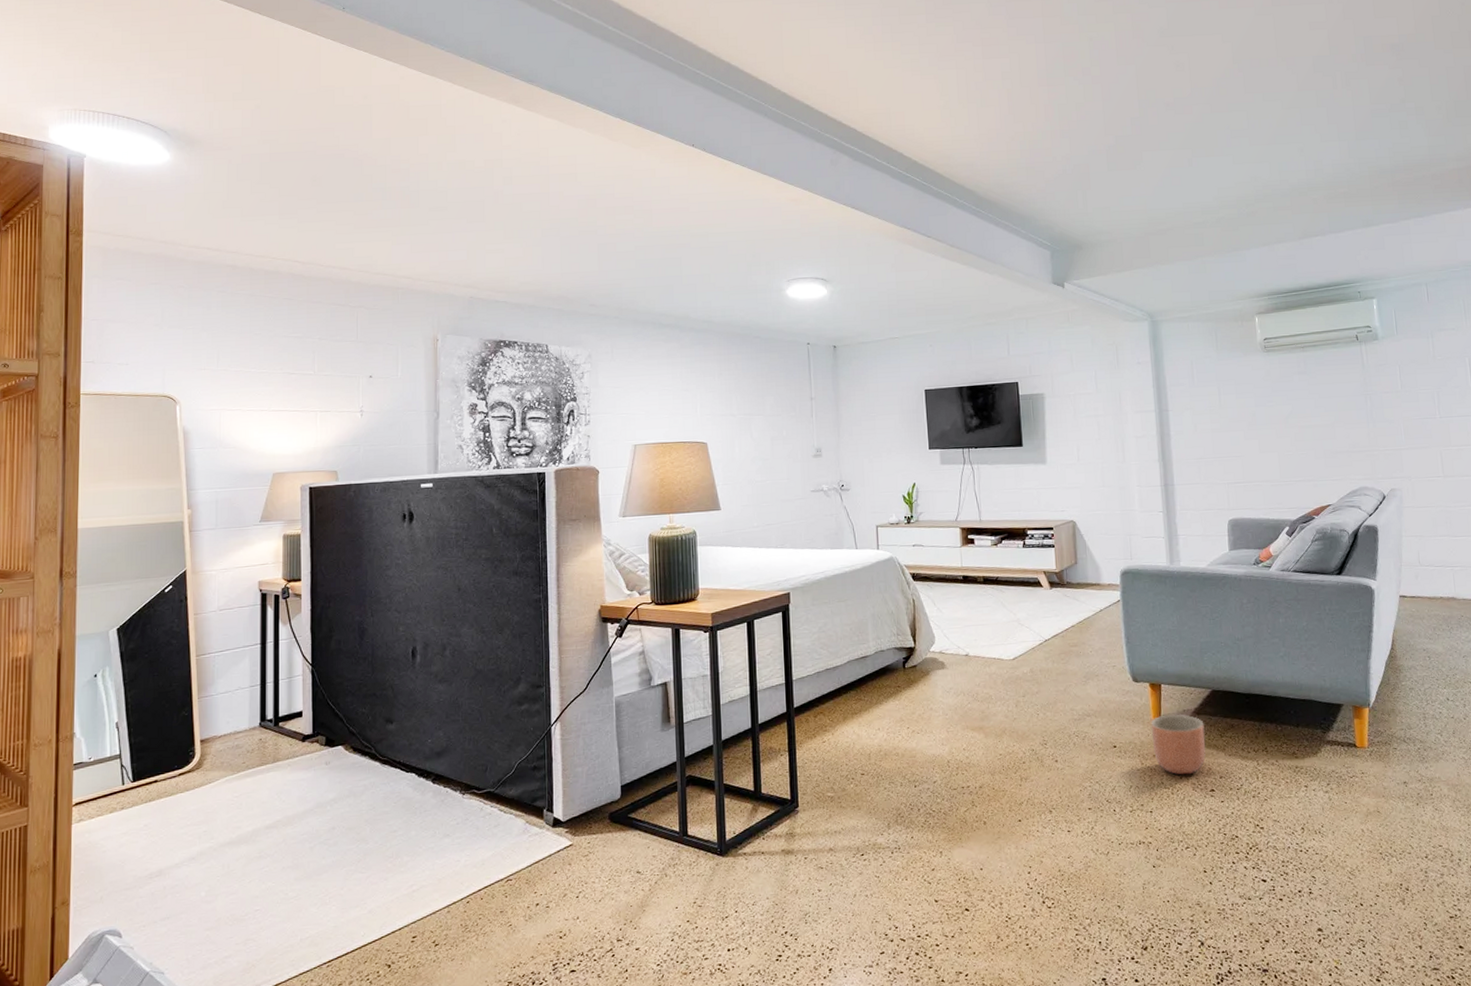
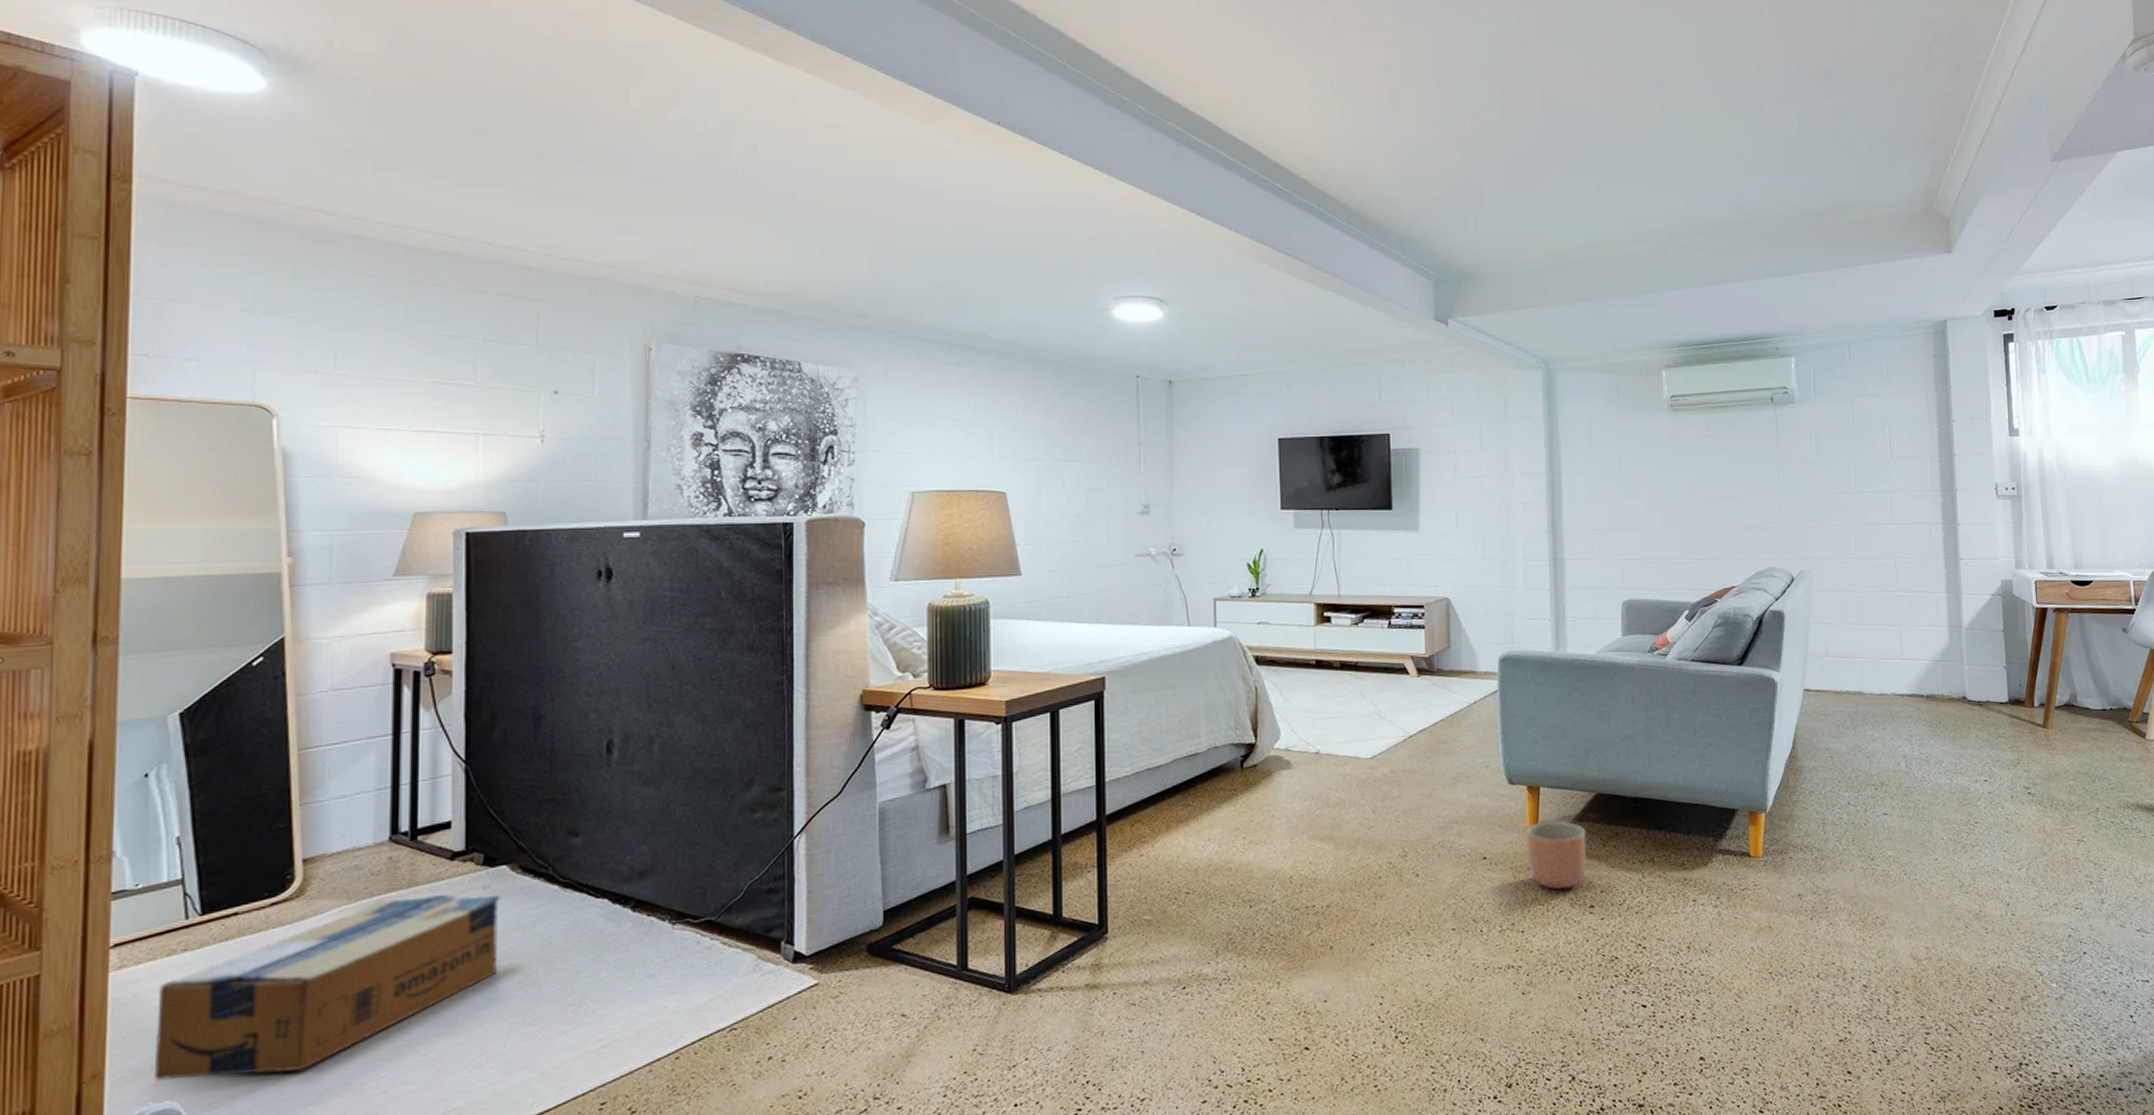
cardboard box: none [102,768,338,908] -> present [154,894,501,1080]

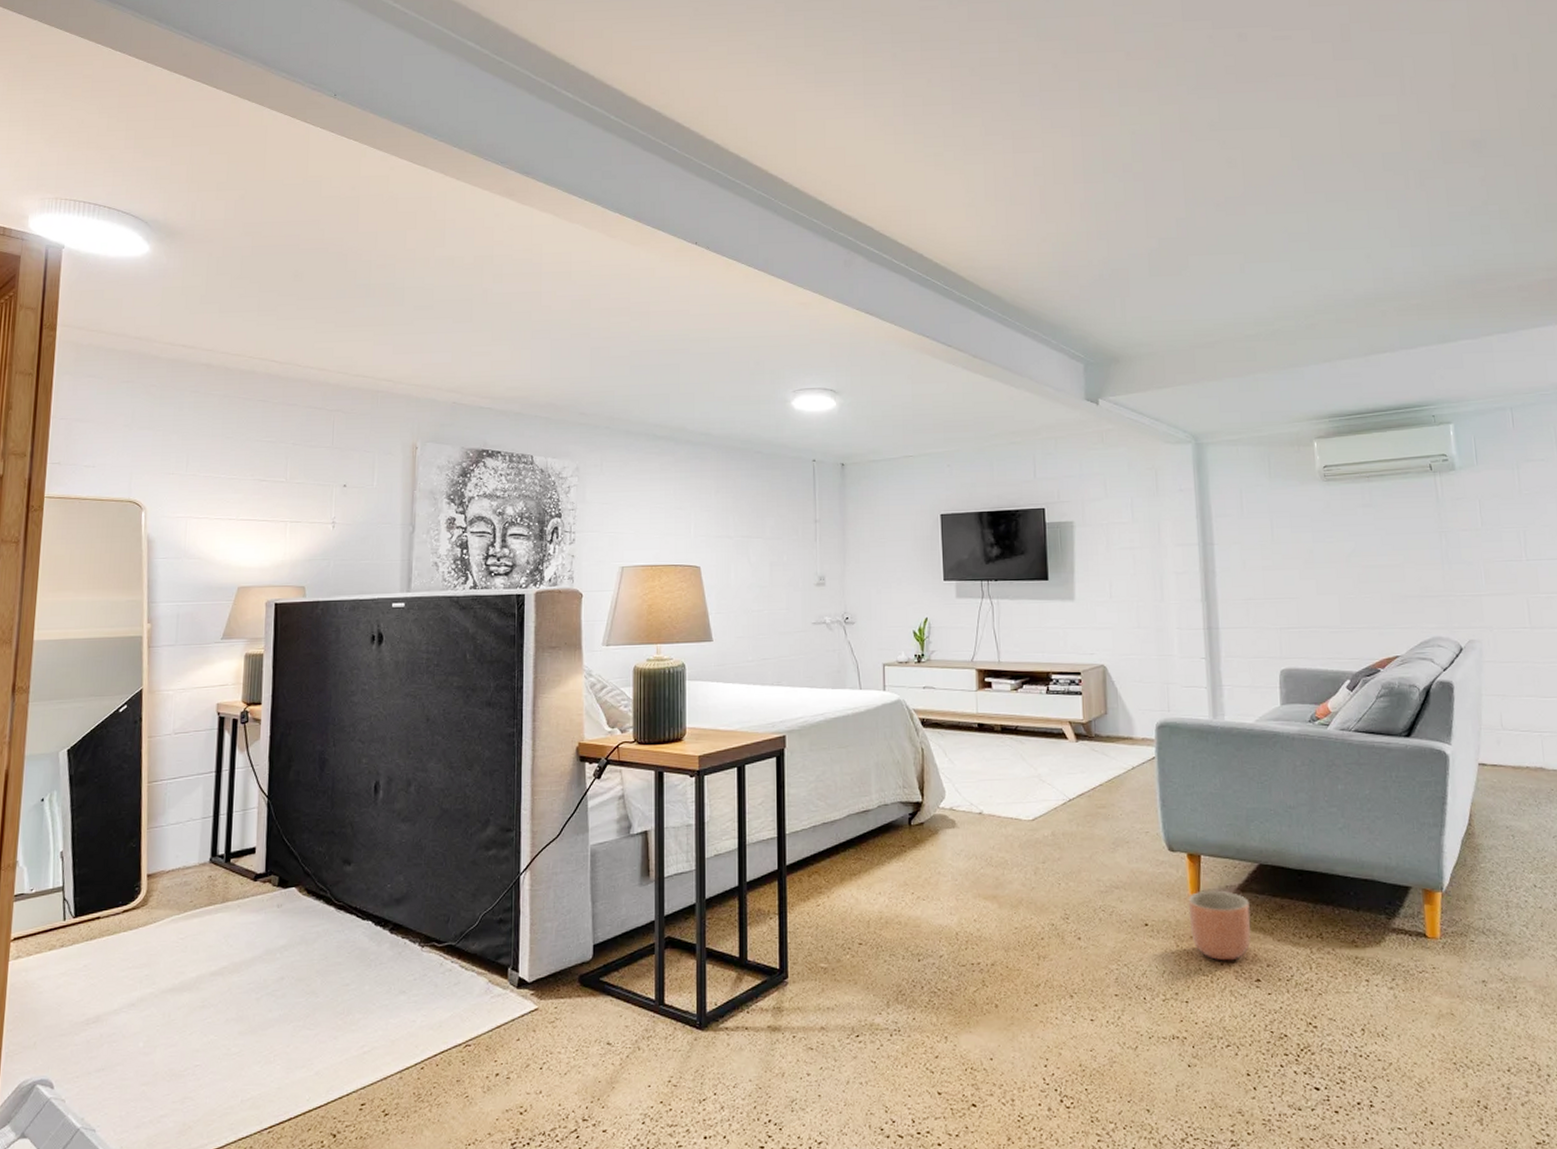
cardboard box: present [154,894,501,1080] -> none [36,910,291,1056]

